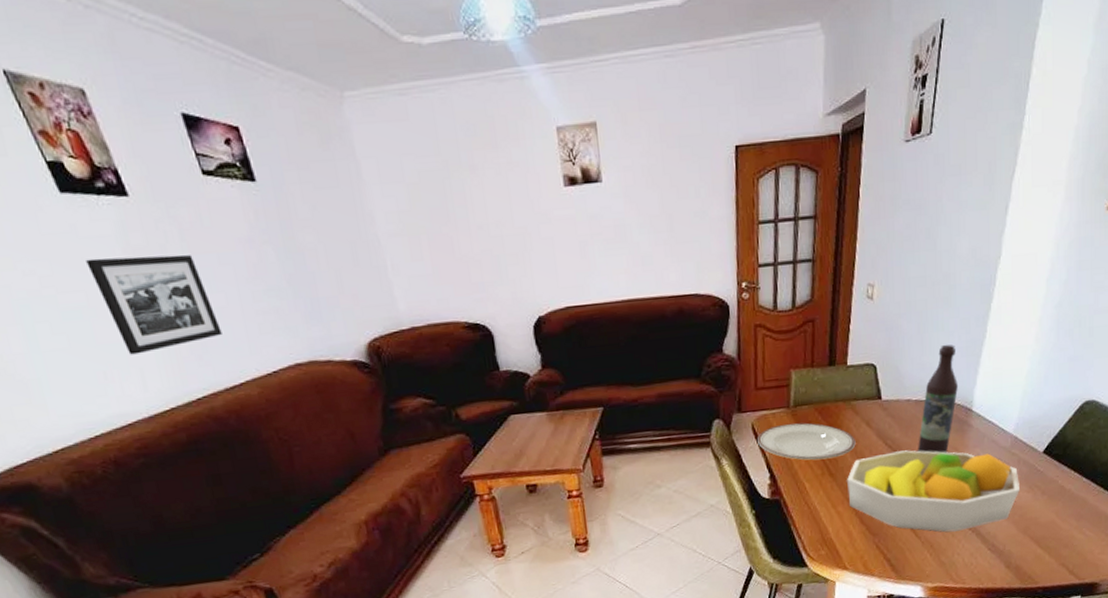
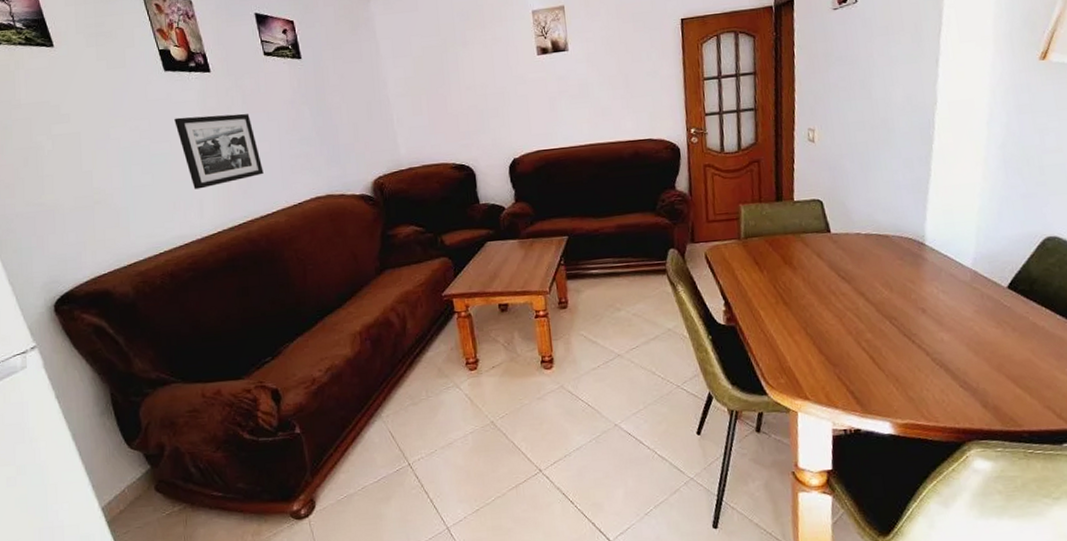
plate: present [758,422,856,461] -> none [711,253,808,289]
fruit bowl: present [847,450,1019,533] -> none [802,281,987,367]
wine bottle: present [917,344,958,454] -> none [871,182,908,286]

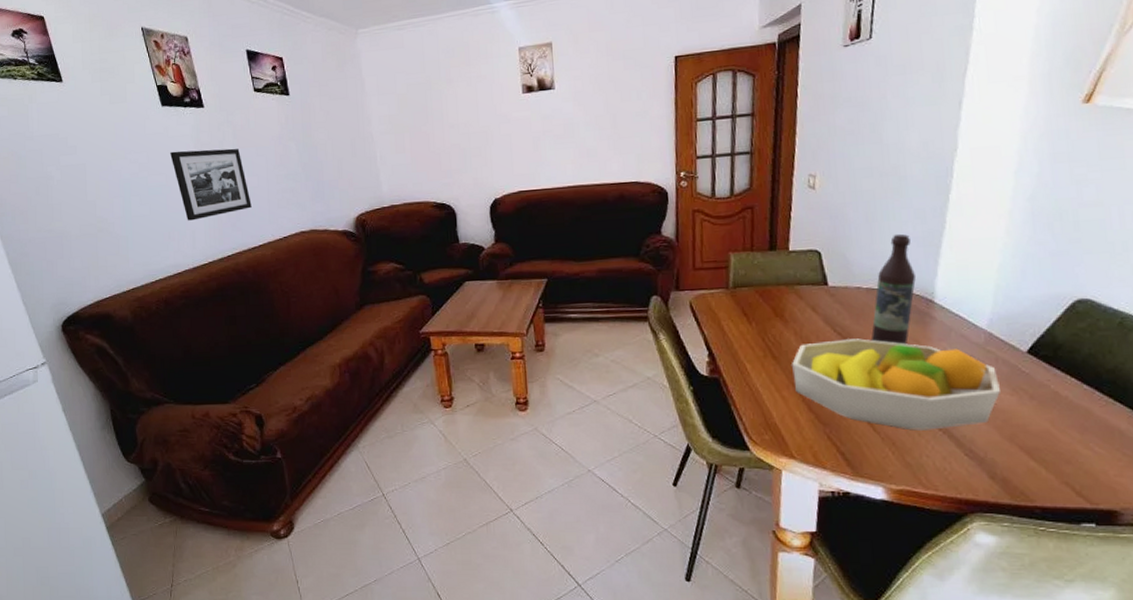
fruit bowl: none [802,281,987,367] -> present [792,338,1000,431]
wine bottle: none [871,182,908,286] -> present [871,233,916,345]

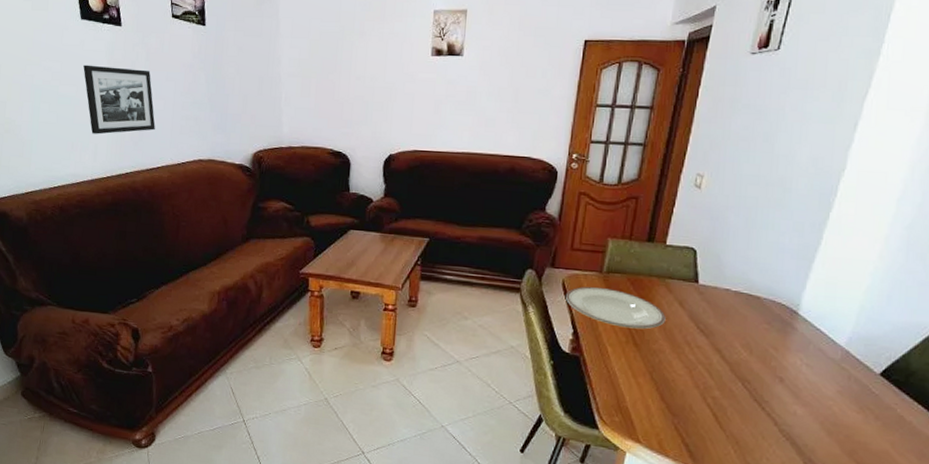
plate: none [696,303,801,342] -> present [566,286,666,330]
fruit bowl: present [792,338,1000,431] -> none [651,336,848,436]
wine bottle: present [871,233,916,345] -> none [731,243,785,351]

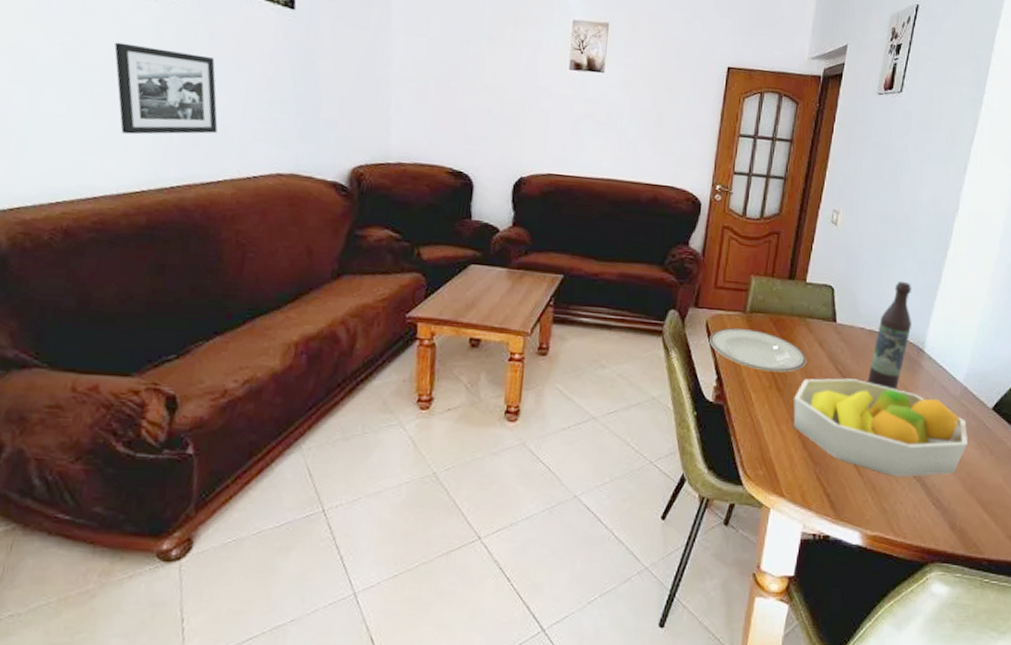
fruit bowl: none [651,336,848,436] -> present [793,378,967,477]
wine bottle: none [731,243,785,351] -> present [867,281,911,390]

